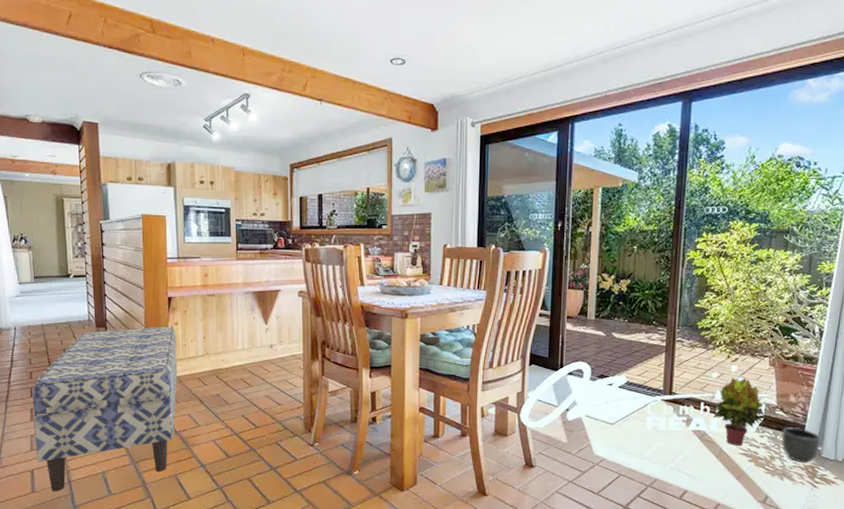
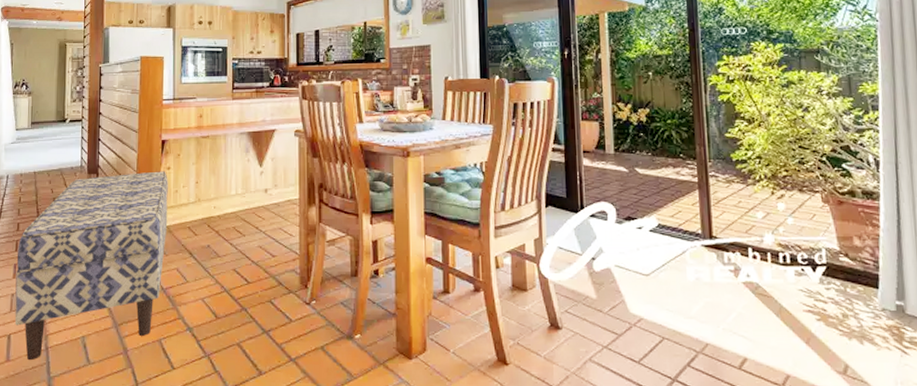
potted plant: present [713,377,766,446] -> none [764,217,829,301]
planter: present [781,427,821,463] -> none [851,277,902,322]

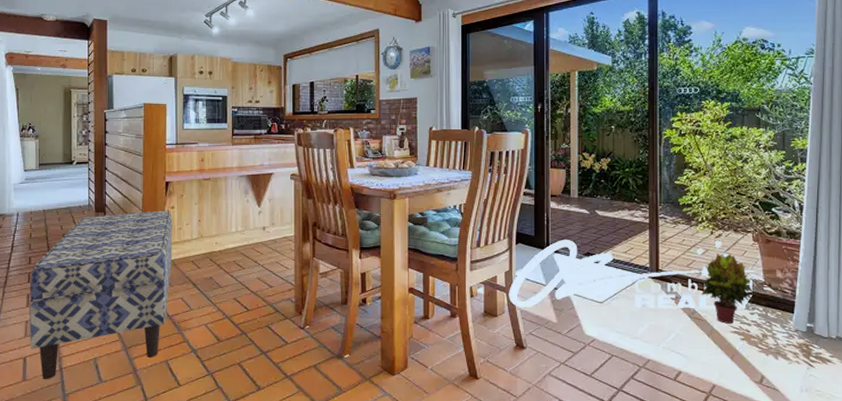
potted plant: none [764,217,829,301] -> present [701,253,754,324]

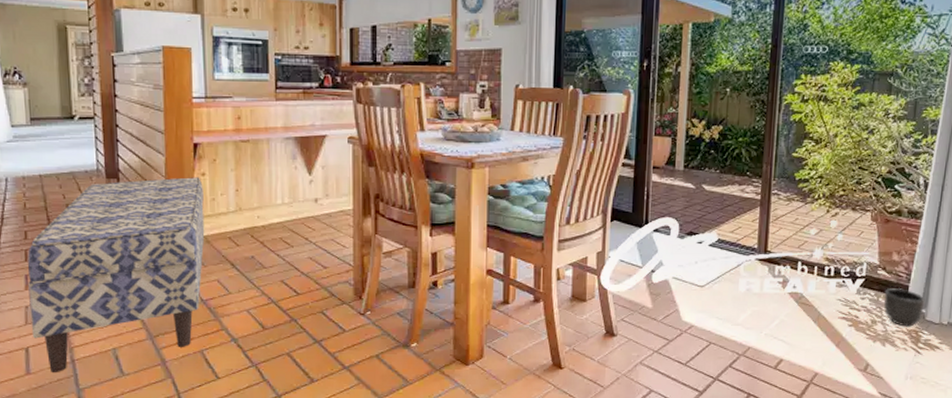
potted plant: present [701,253,754,324] -> none [811,233,867,309]
planter: none [772,304,812,341] -> present [883,288,925,327]

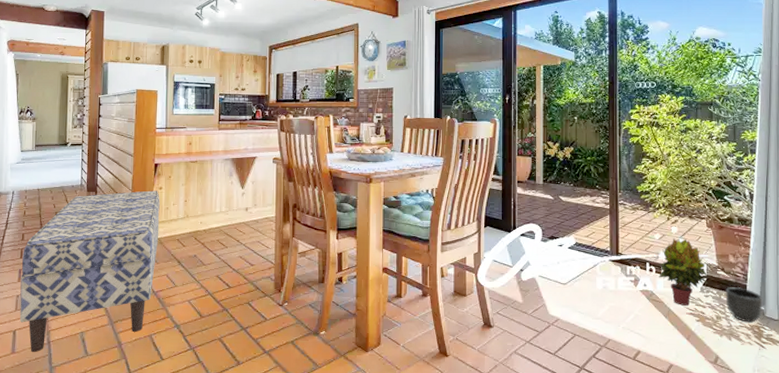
potted plant: none [811,233,867,309] -> present [659,238,708,306]

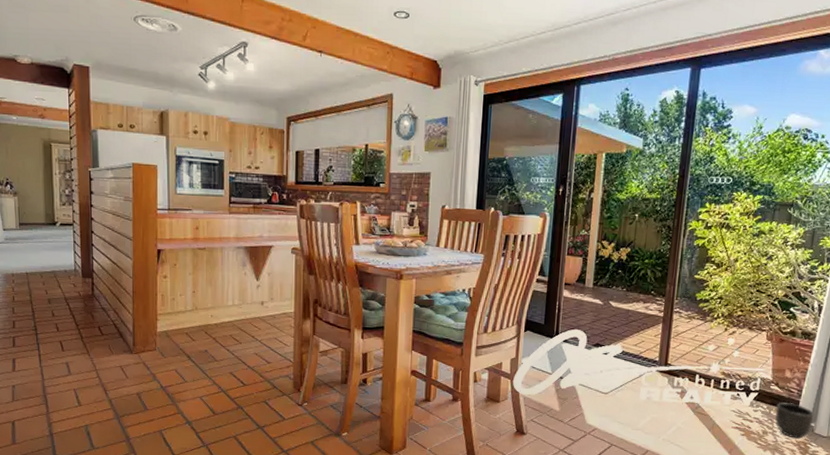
bench: present [19,190,160,353] -> none [15,279,165,444]
potted plant: present [659,238,708,306] -> none [707,350,761,420]

